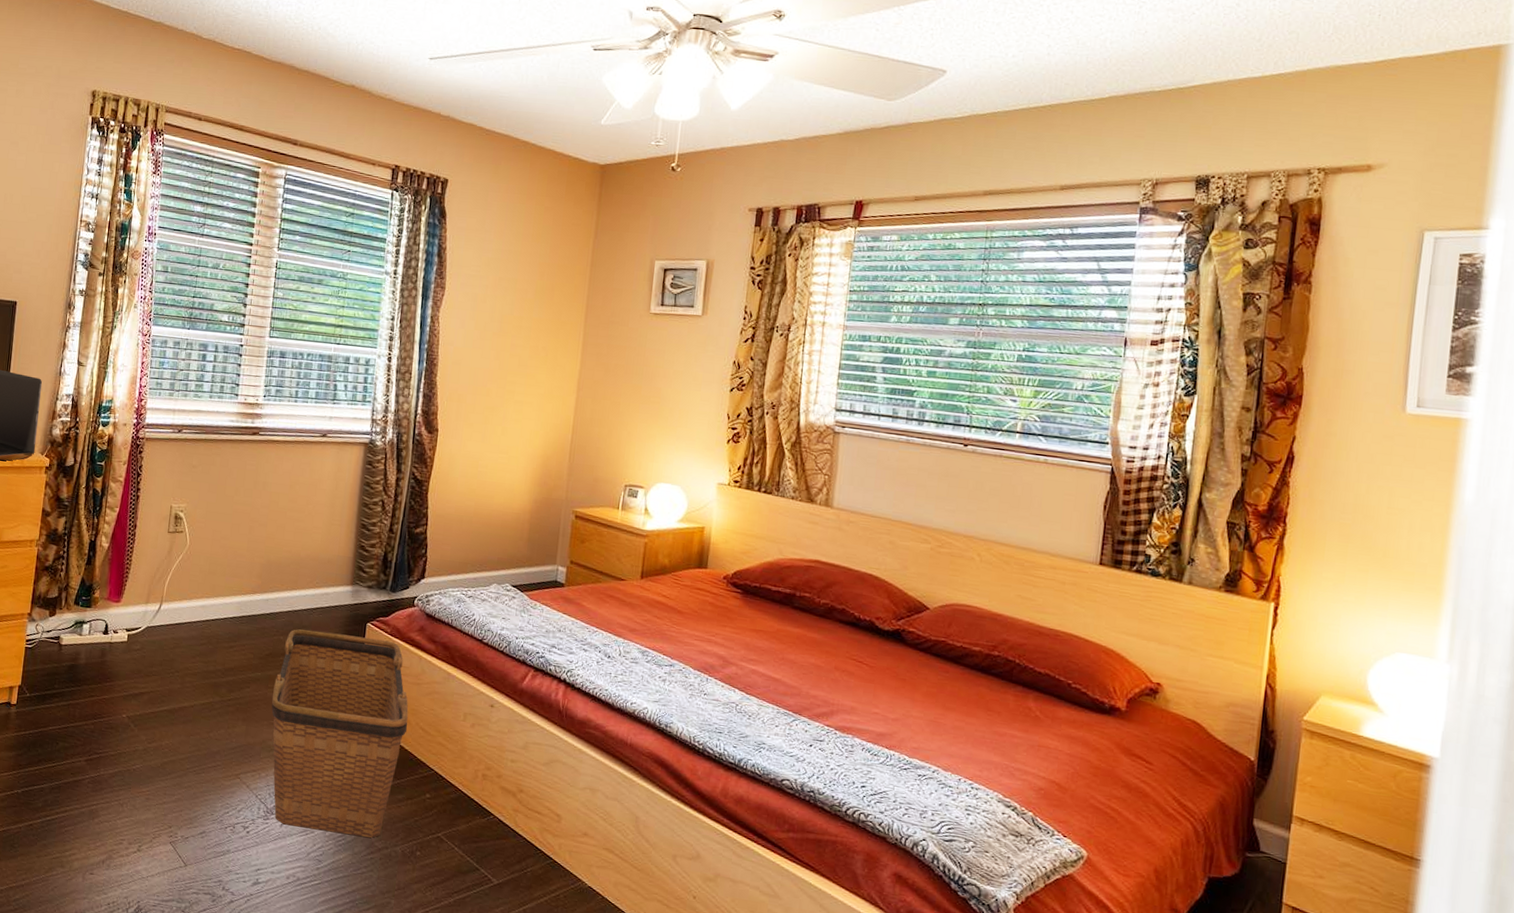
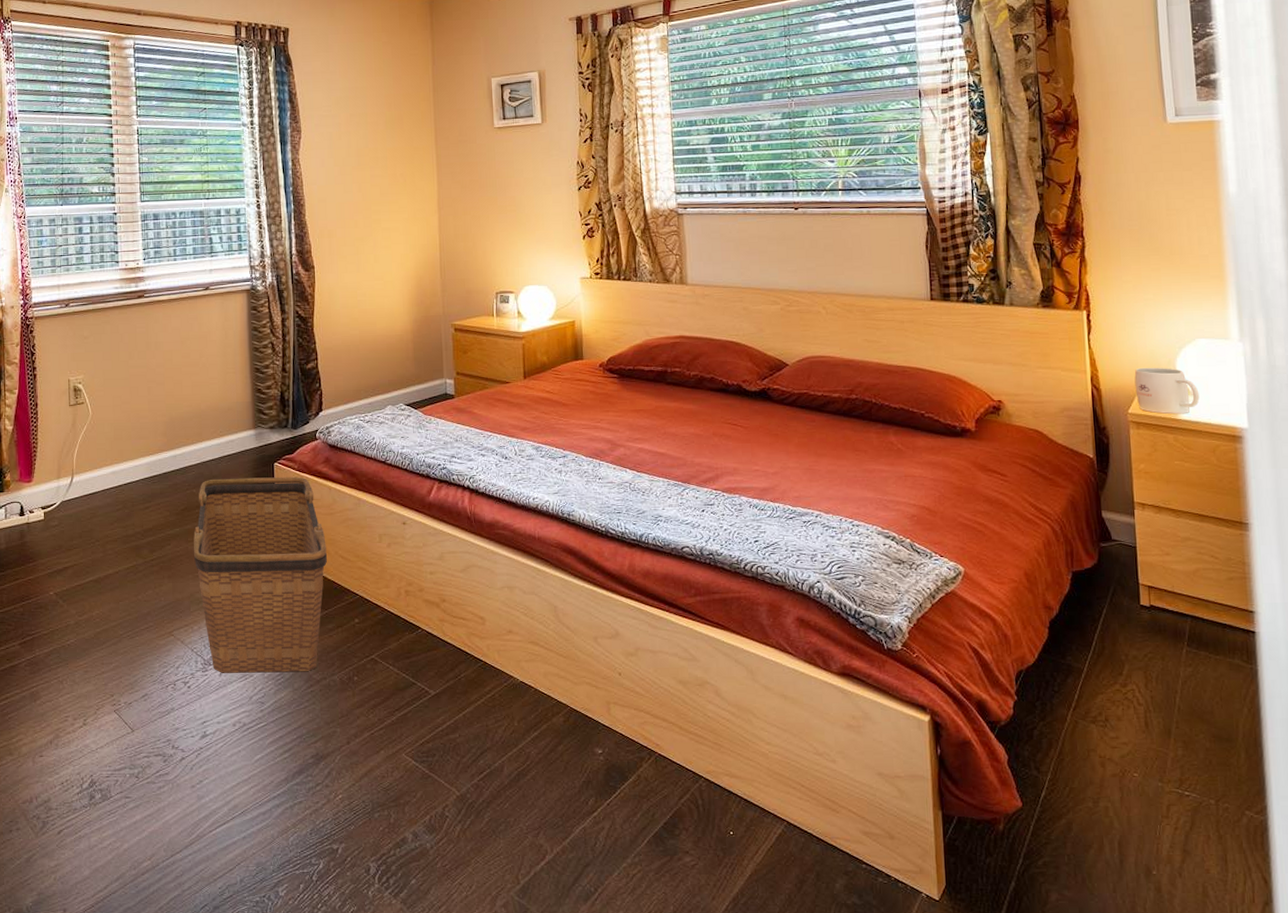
mug: none [1315,673,1389,732] -> present [1134,367,1200,415]

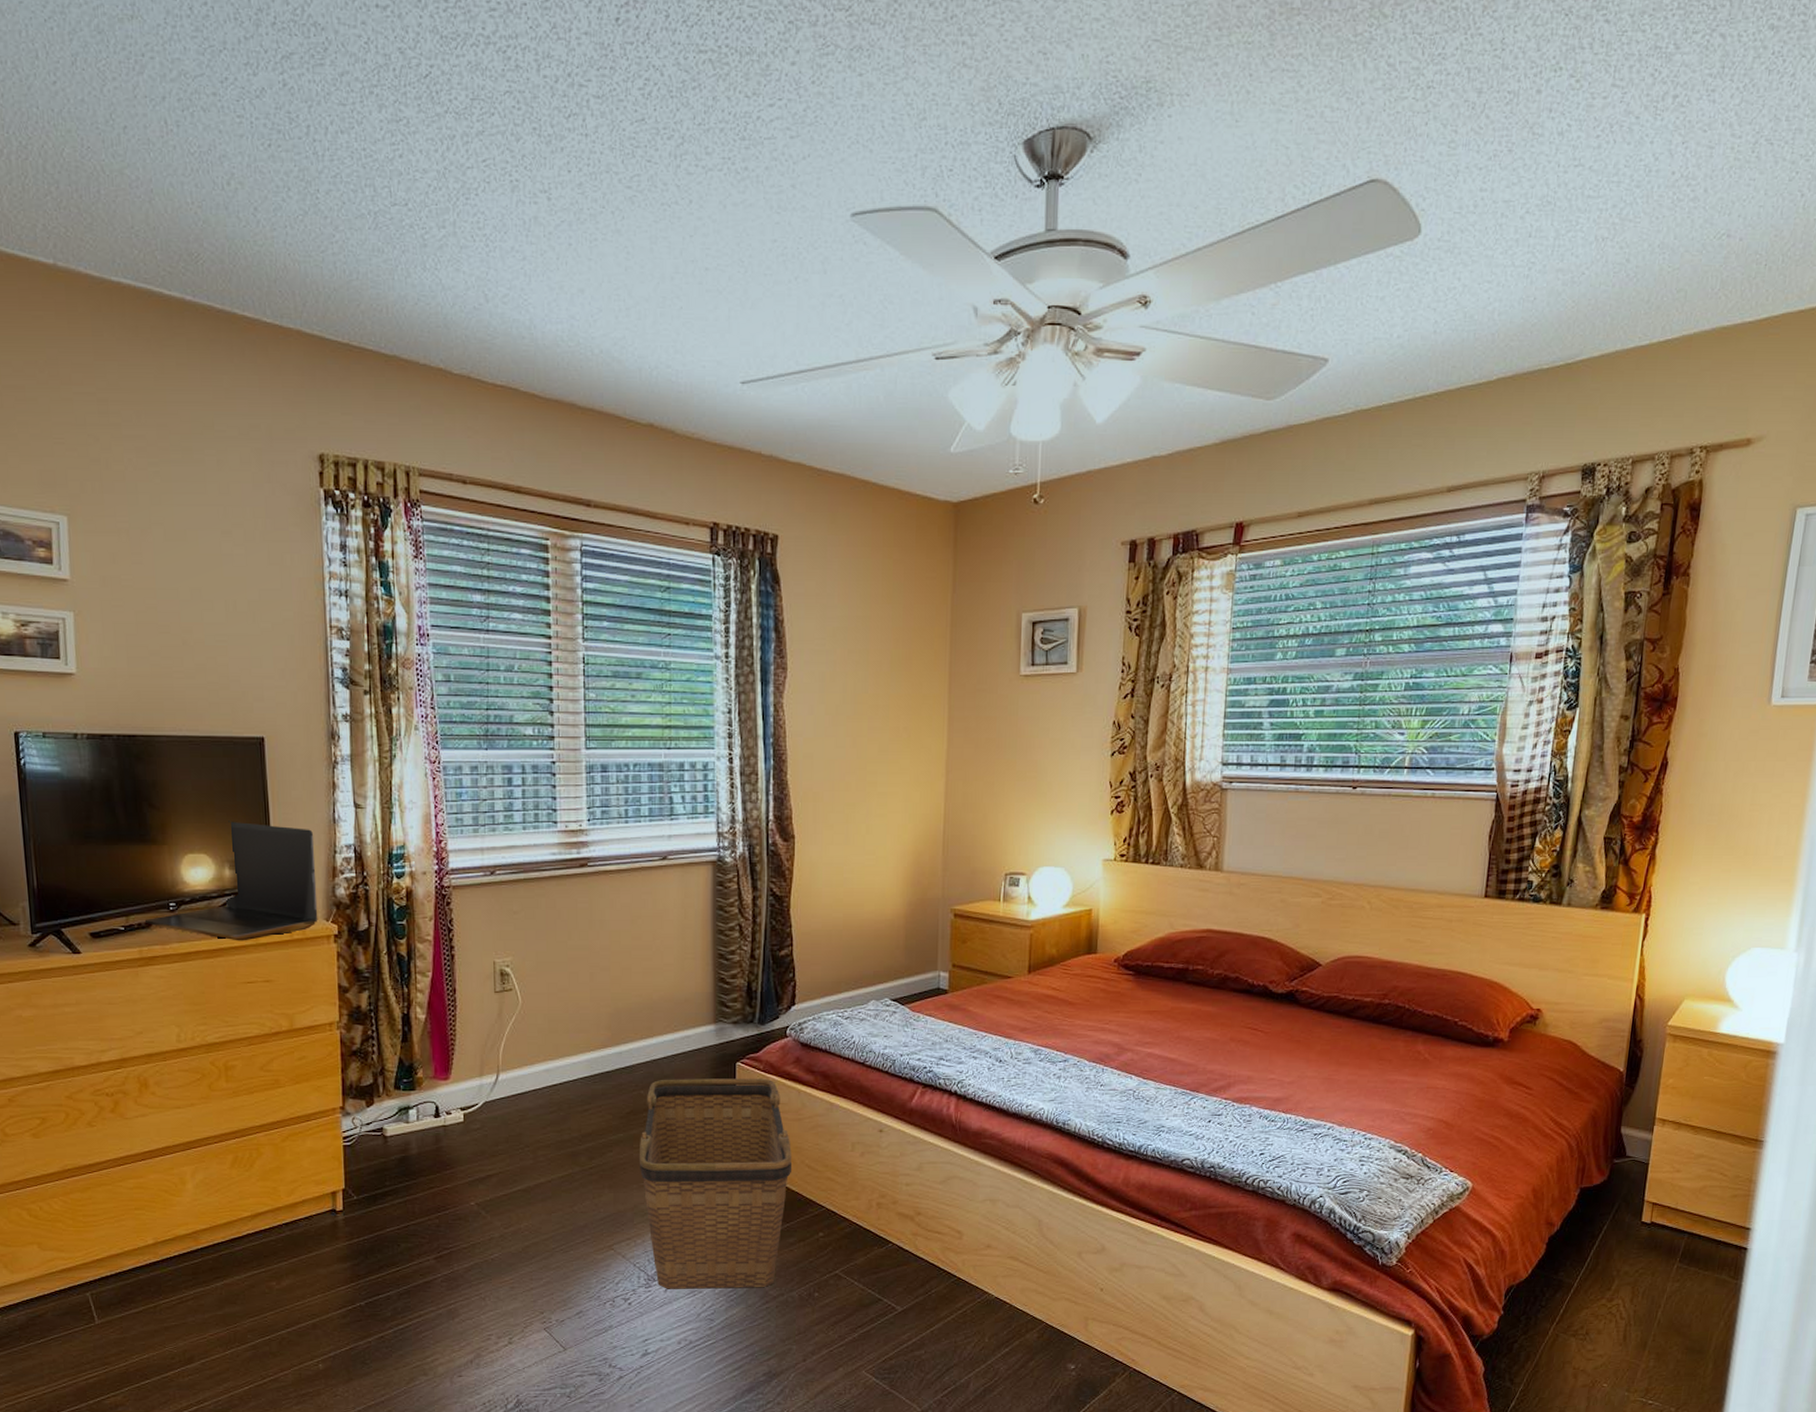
mug: present [1134,367,1200,415] -> none [1679,977,1743,1028]

